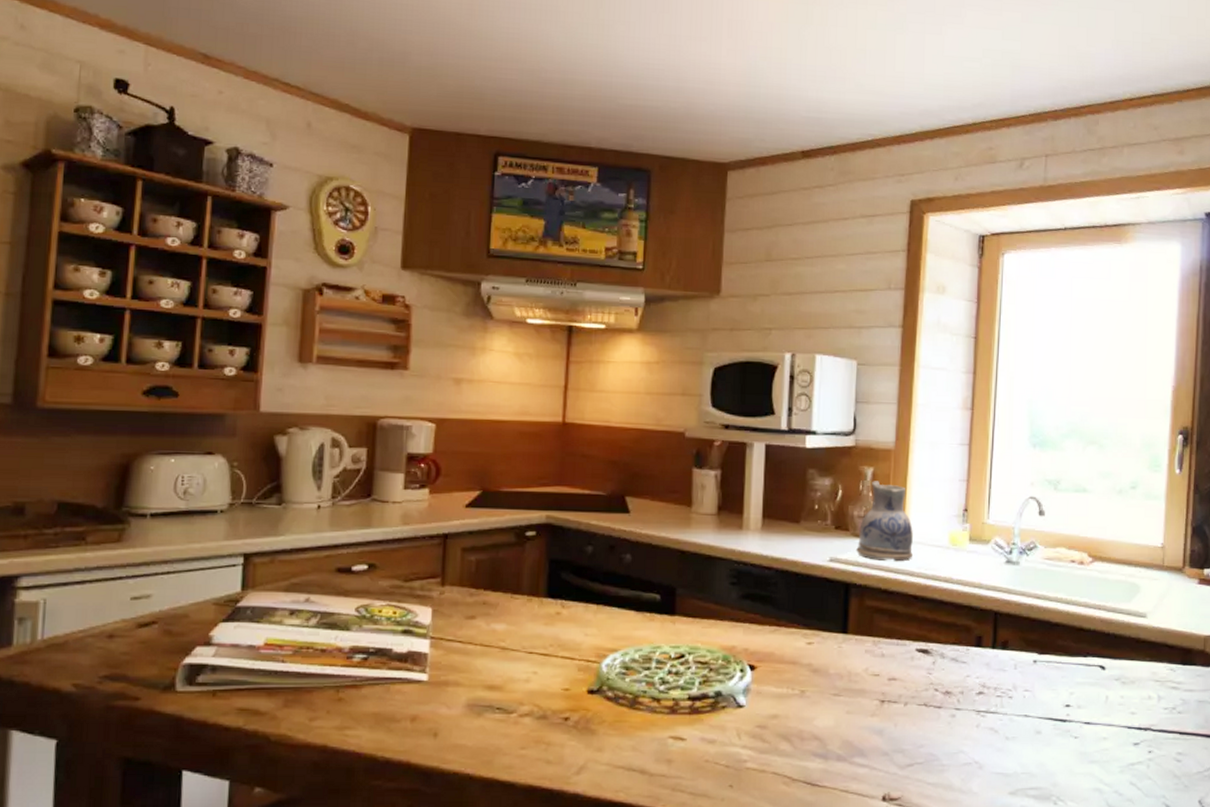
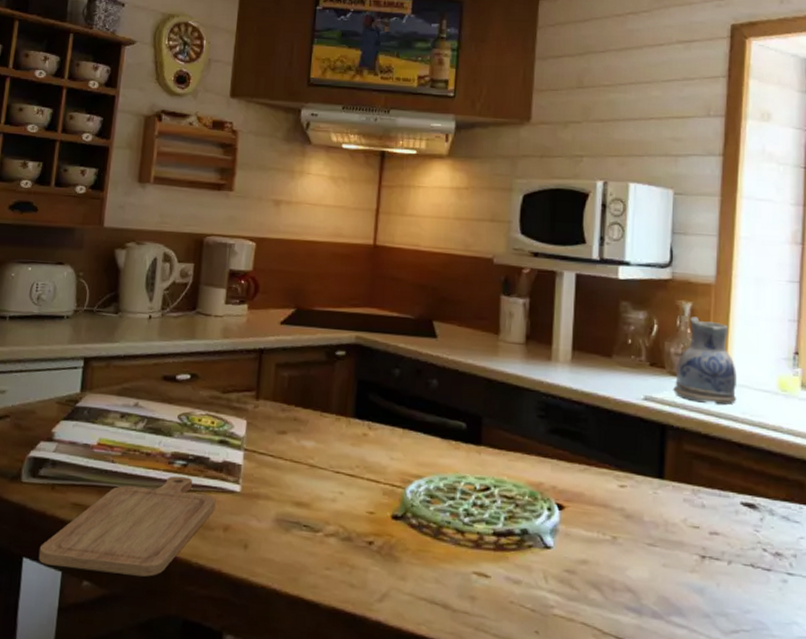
chopping board: none [200,670,401,777] -> present [38,476,216,577]

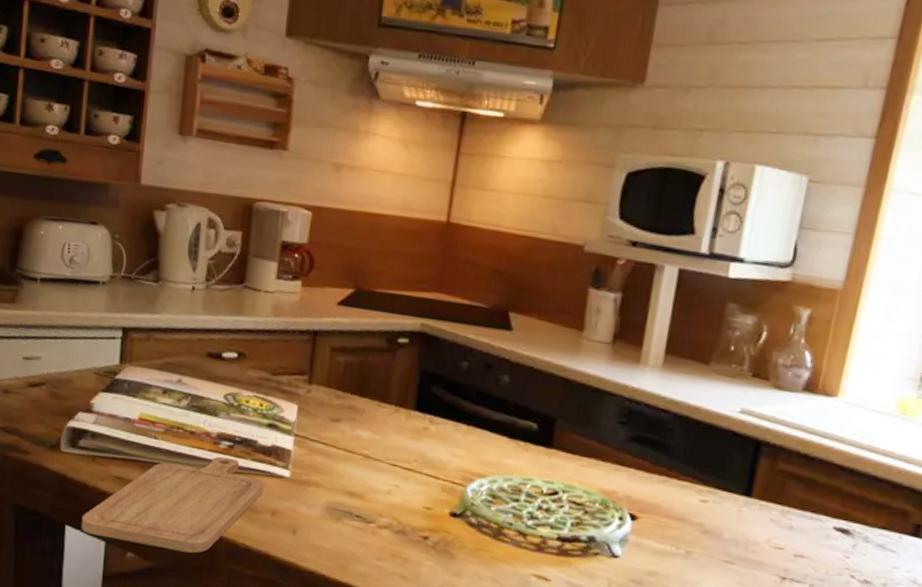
ceramic pitcher: present [673,316,736,404] -> none [775,325,852,423]

